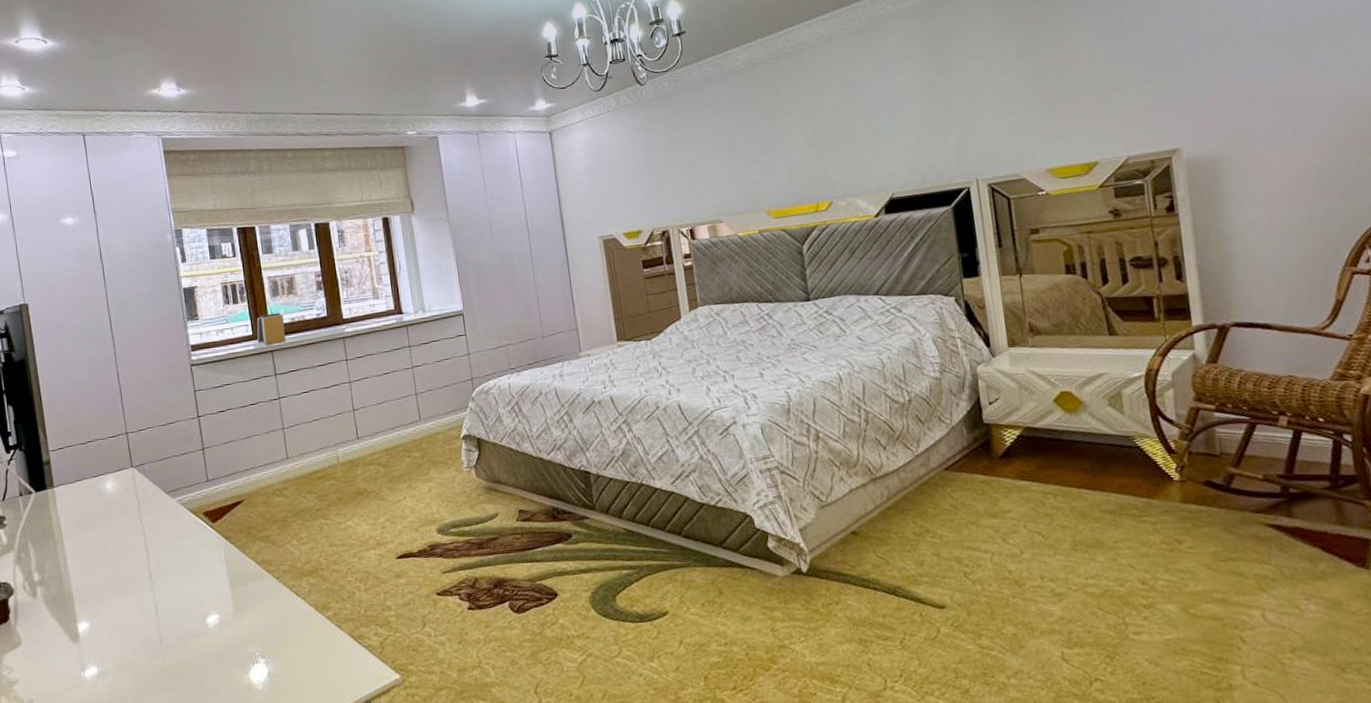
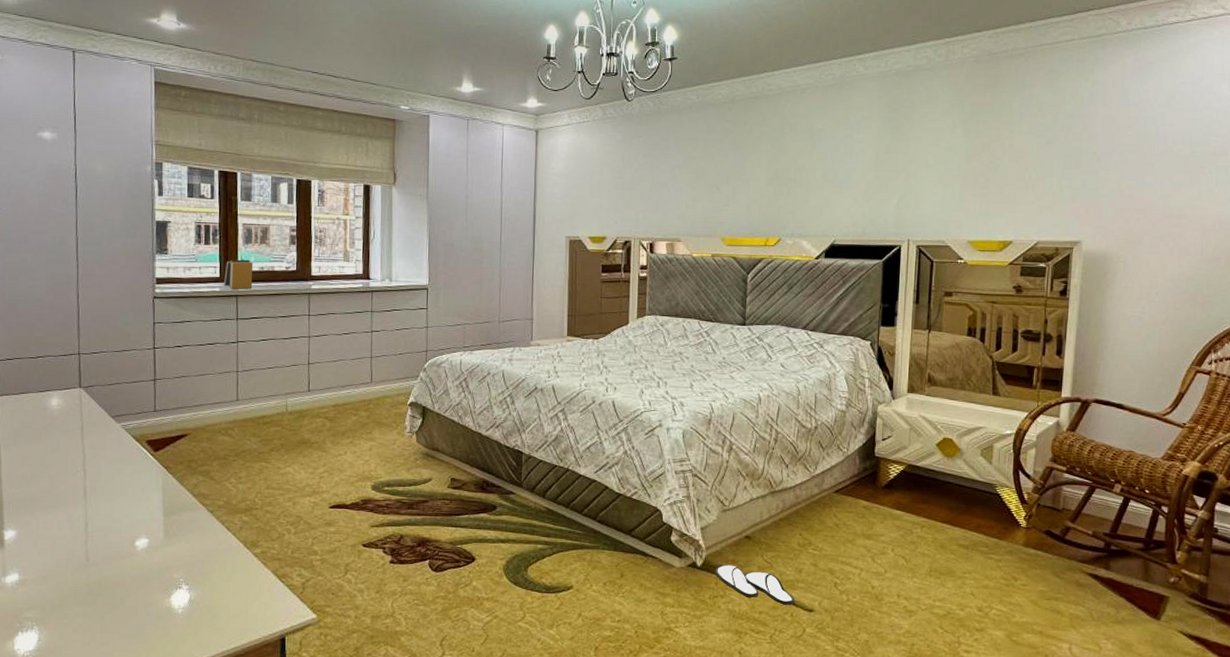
slippers: none [823,566,922,604] -> present [715,565,795,605]

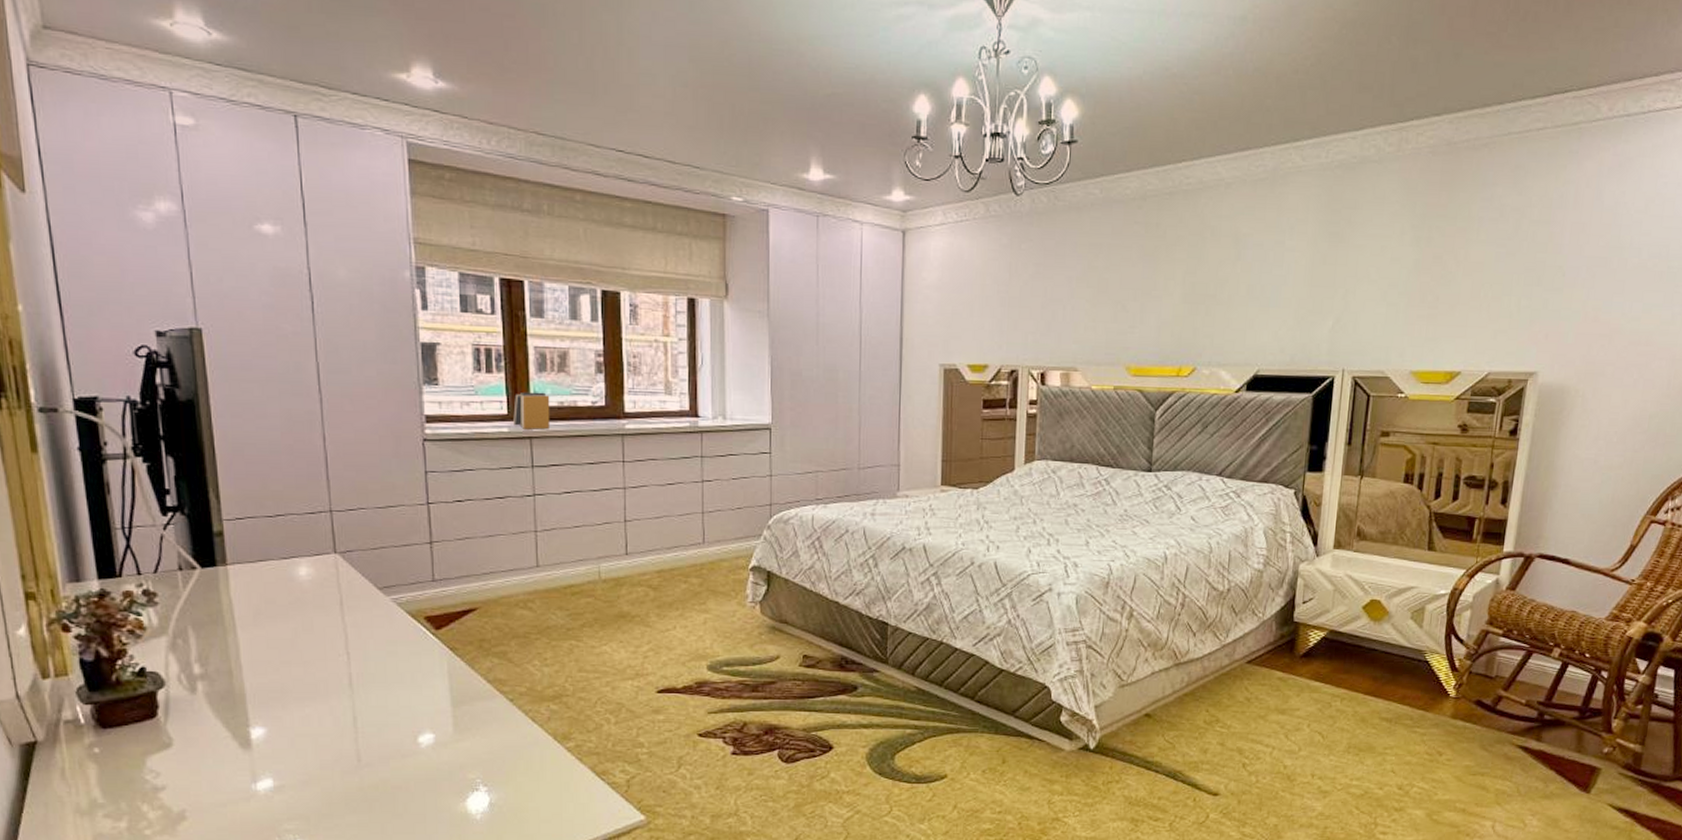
slippers: present [715,565,795,605] -> none [1109,746,1198,789]

